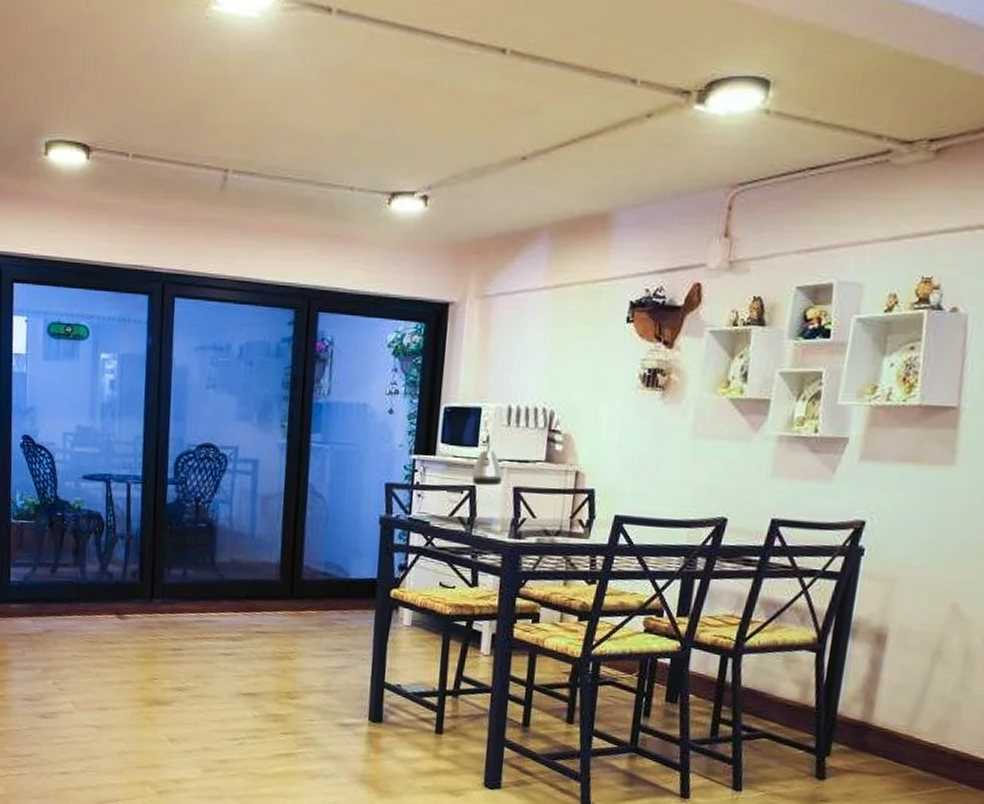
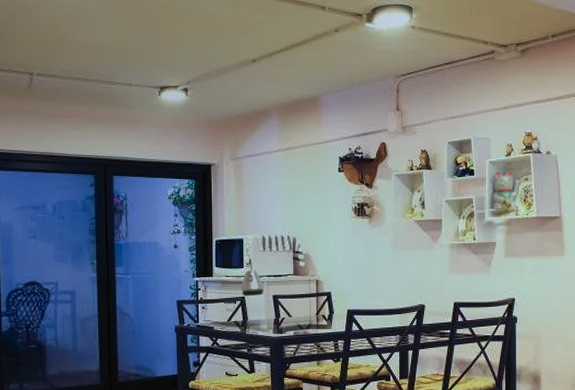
decorative figurine: none [851,332,902,394] -> present [493,170,520,211]

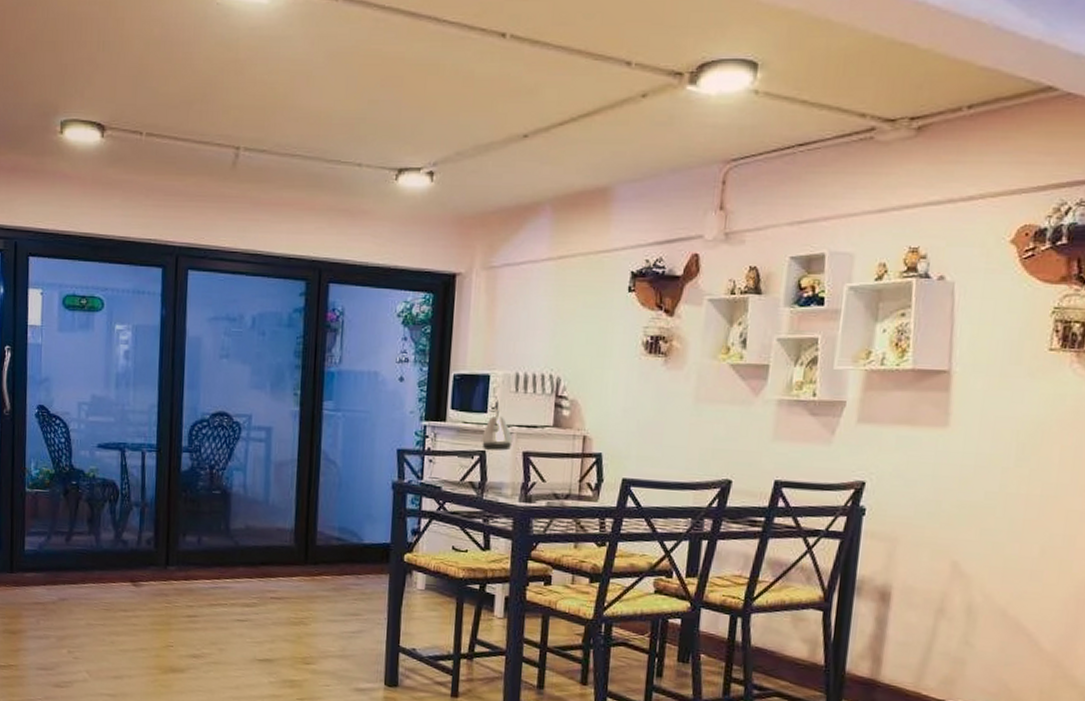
decorative figurine: present [493,170,520,211] -> none [847,300,893,359]

